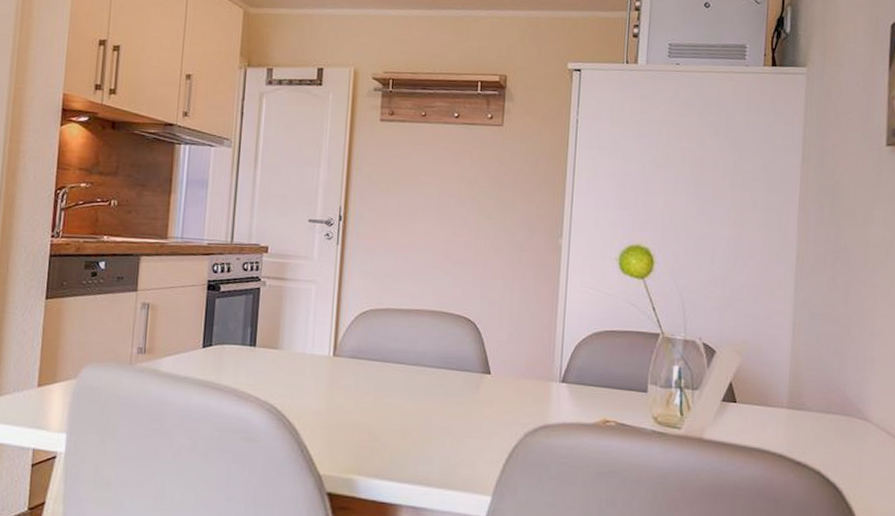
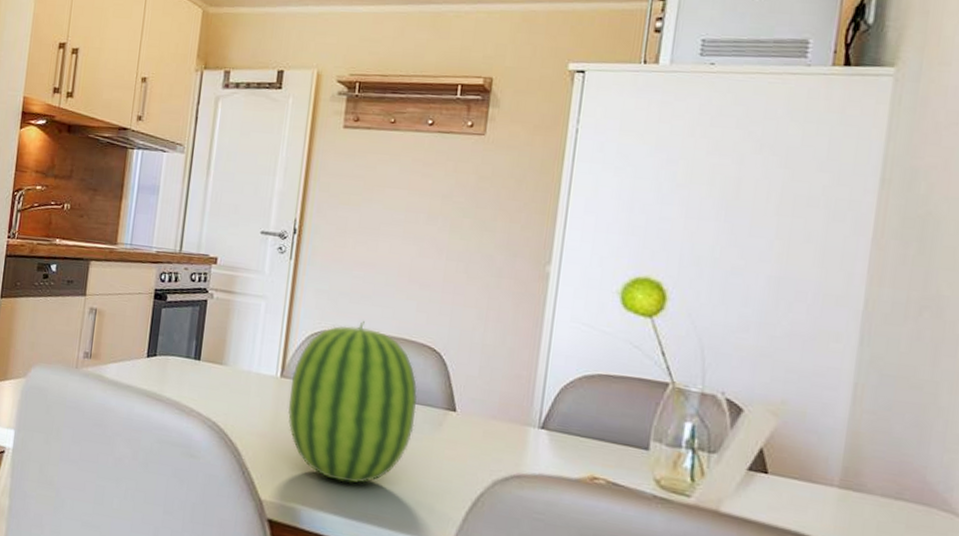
fruit: none [341,297,458,449] -> present [287,320,418,483]

